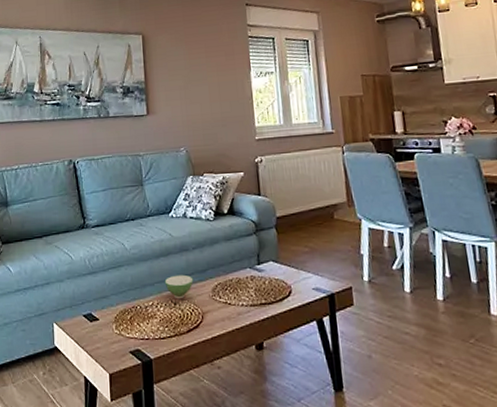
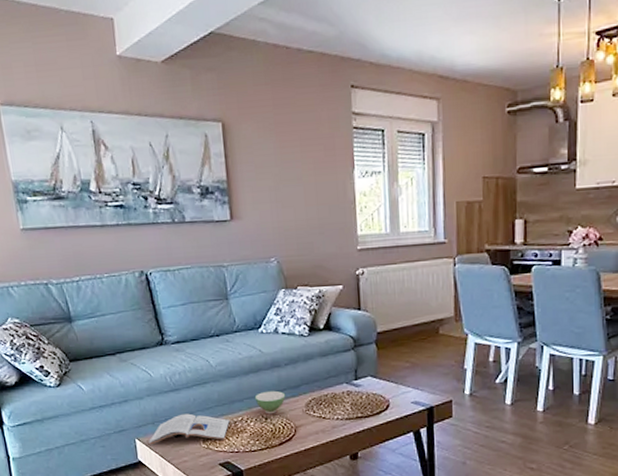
magazine: none [64,297,141,330] -> present [148,413,230,445]

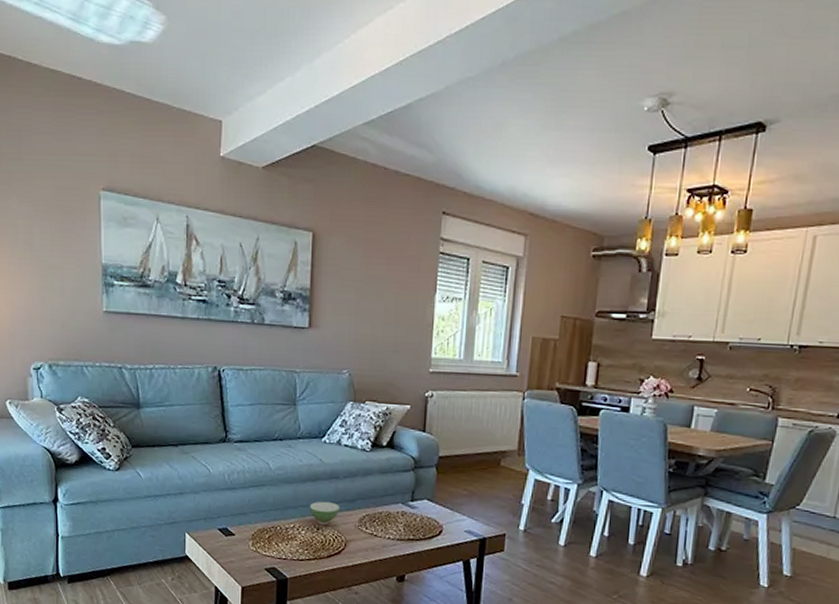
magazine: present [148,413,230,445] -> none [197,513,281,545]

